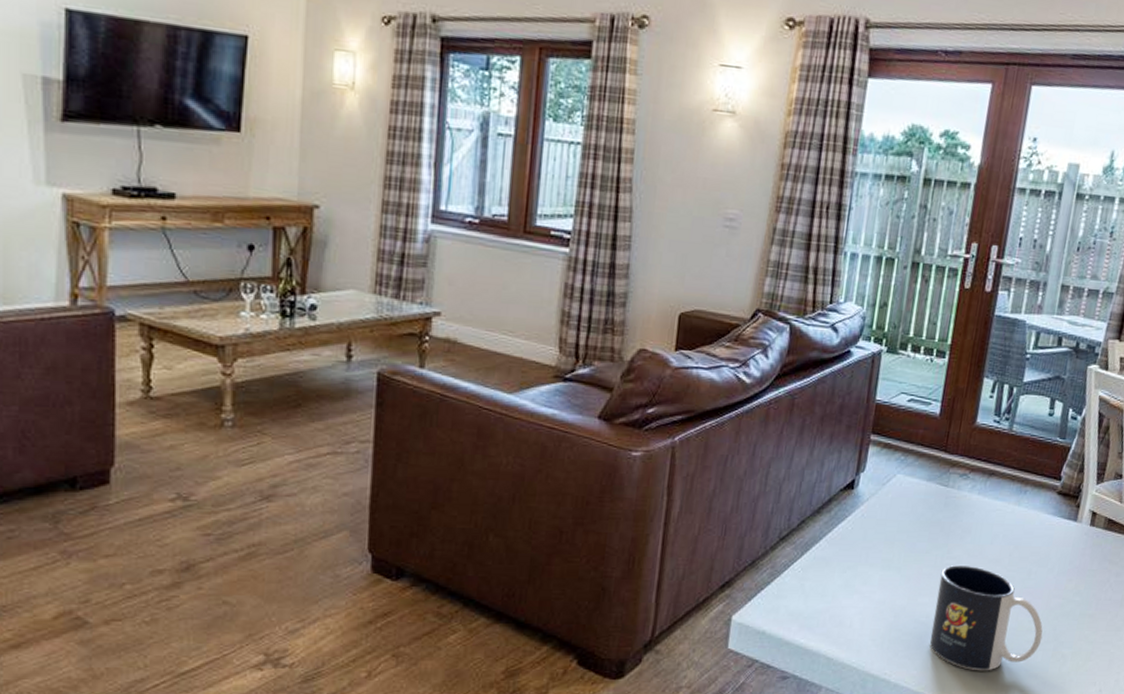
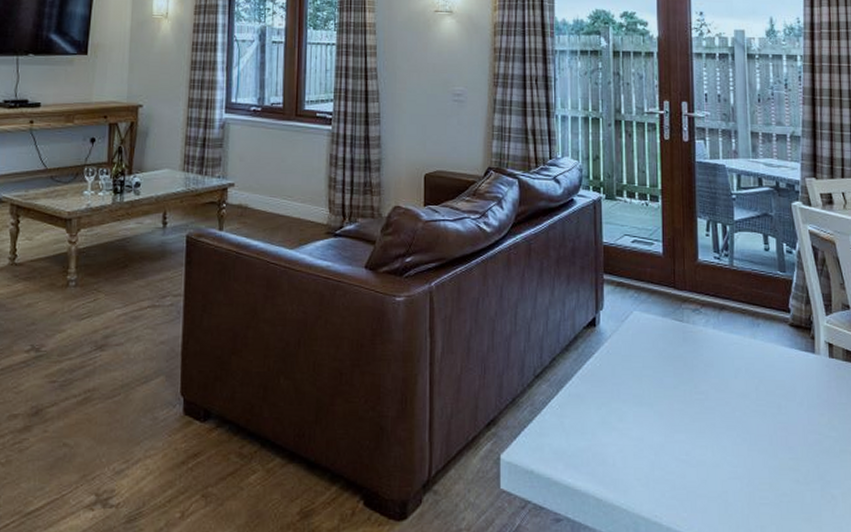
mug: present [929,565,1043,671] -> none [692,400,807,514]

